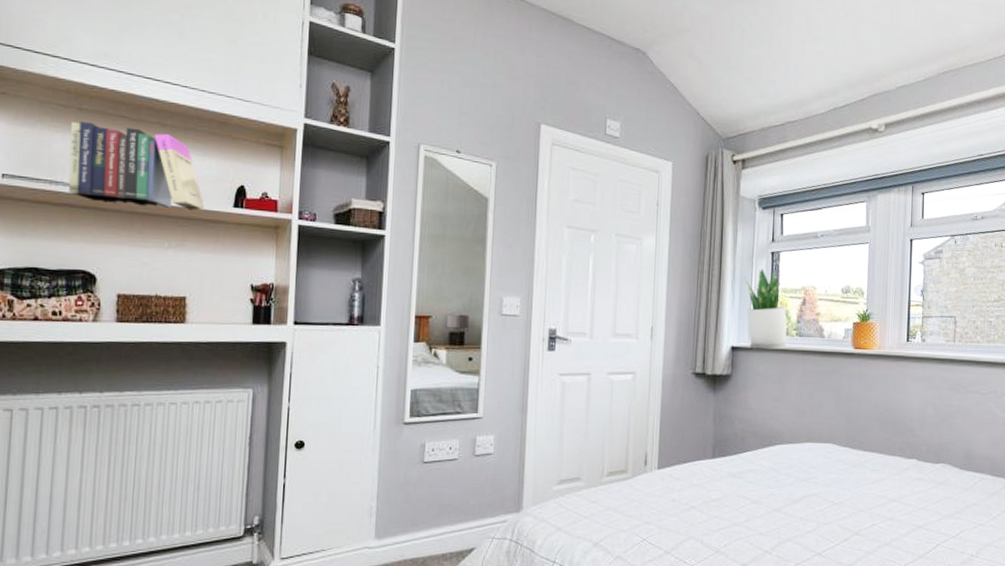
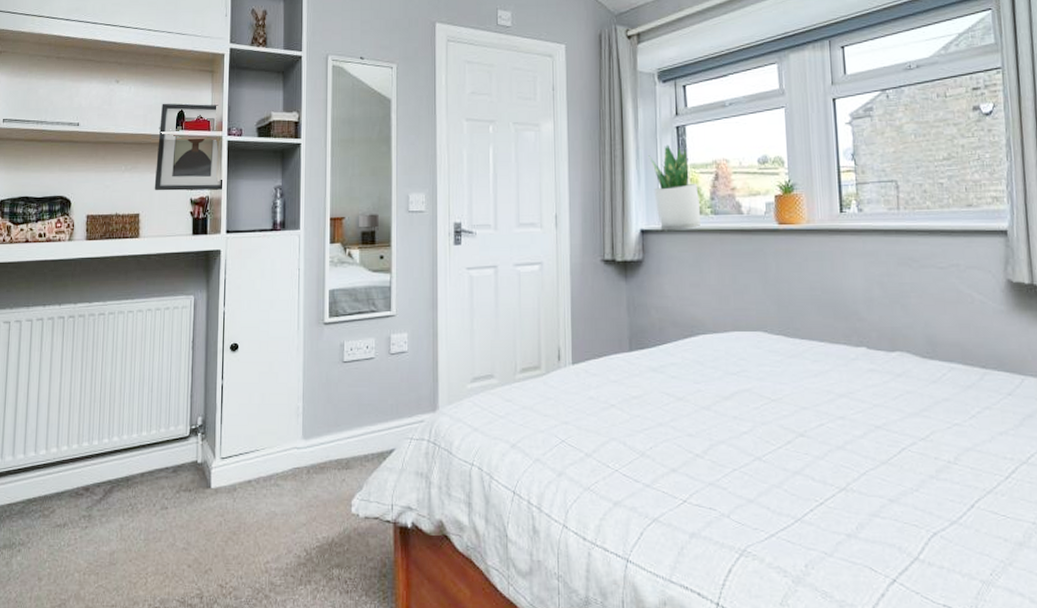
books: present [68,121,205,212] -> none [50,68,153,137]
picture frame: none [205,176,304,278] -> present [154,103,231,191]

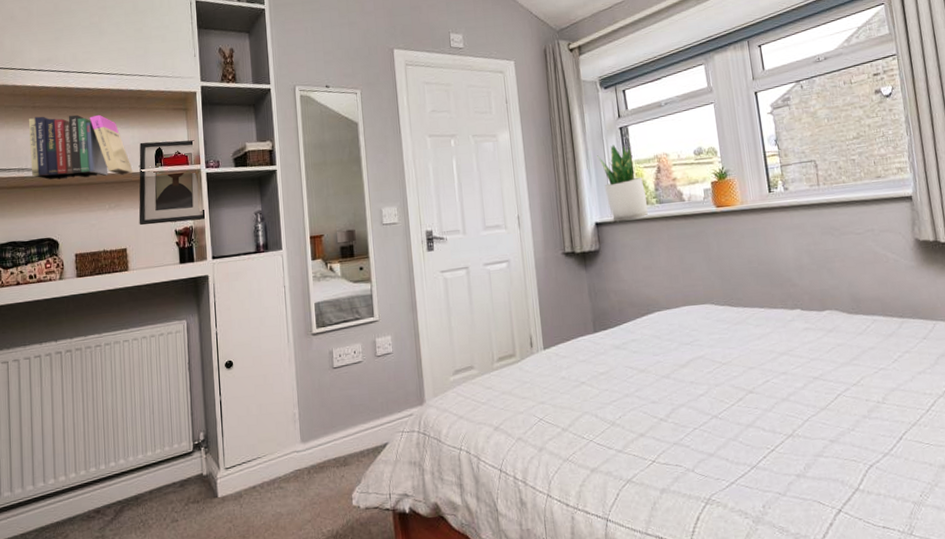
books: none [50,68,153,137] -> present [28,114,133,180]

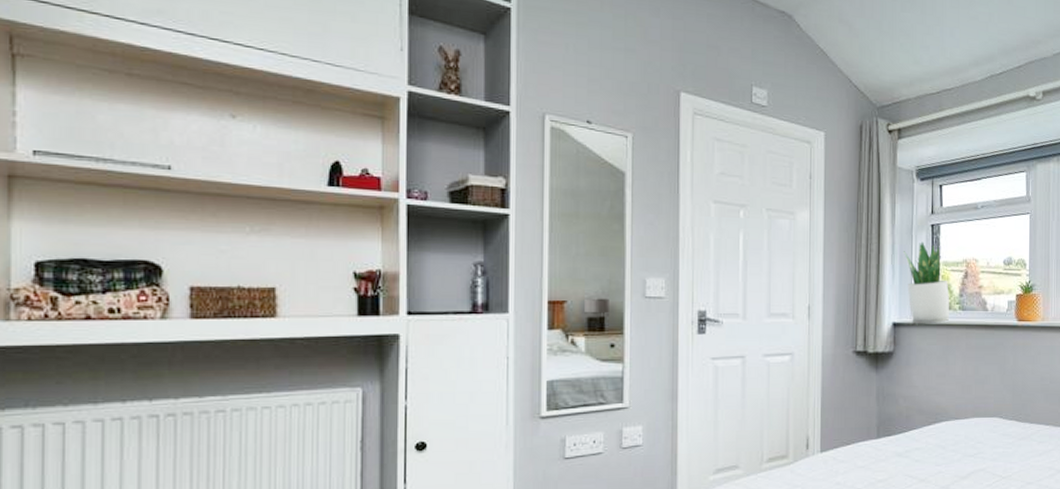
books: present [28,114,133,180] -> none [118,89,293,192]
picture frame: present [139,140,207,226] -> none [297,151,411,263]

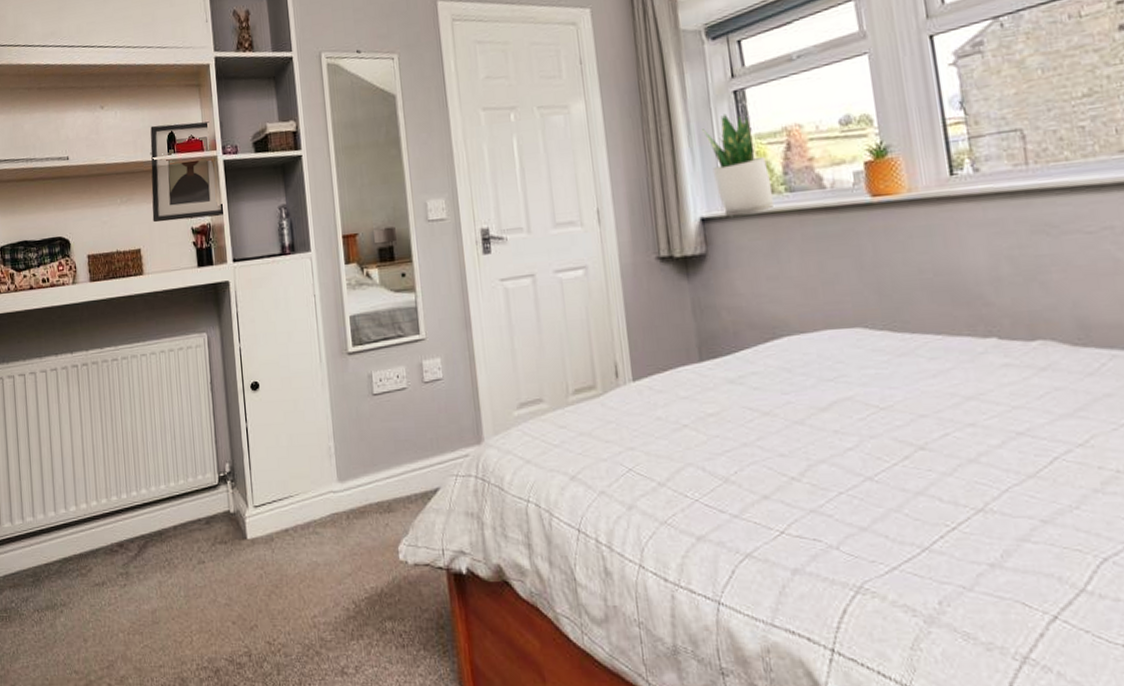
picture frame: none [297,151,411,263] -> present [150,121,224,223]

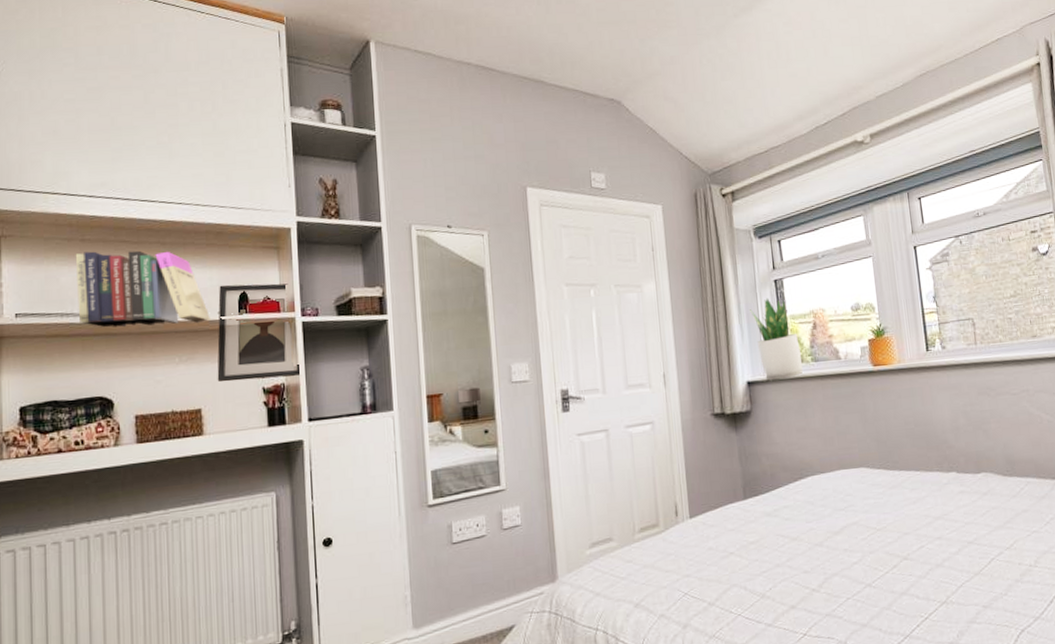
books: none [34,94,145,172] -> present [75,250,211,328]

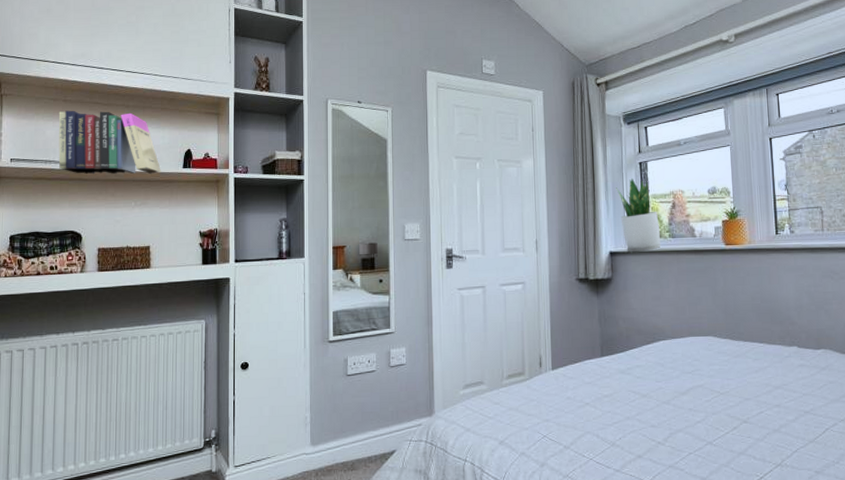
picture frame: present [217,283,304,382] -> none [164,143,237,225]

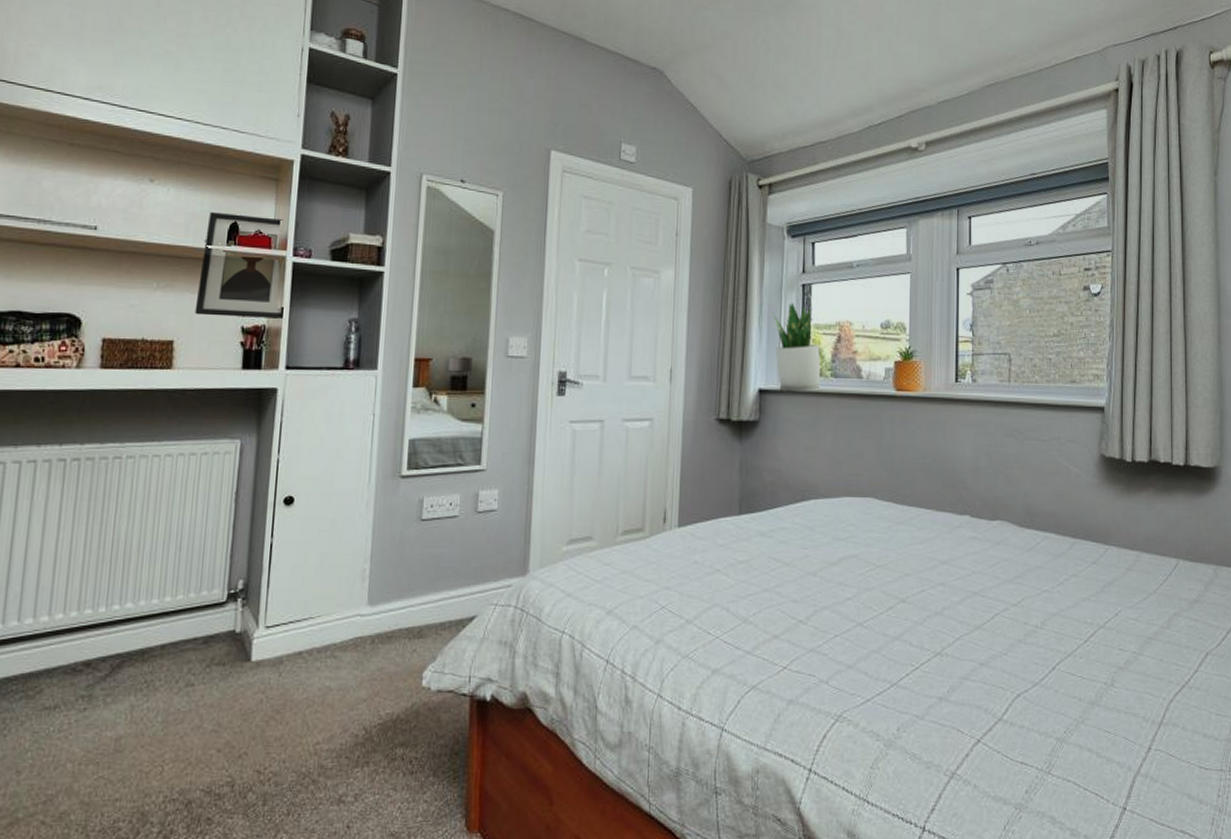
books: present [58,110,161,175] -> none [57,157,196,250]
picture frame: none [164,143,237,225] -> present [194,211,299,319]

